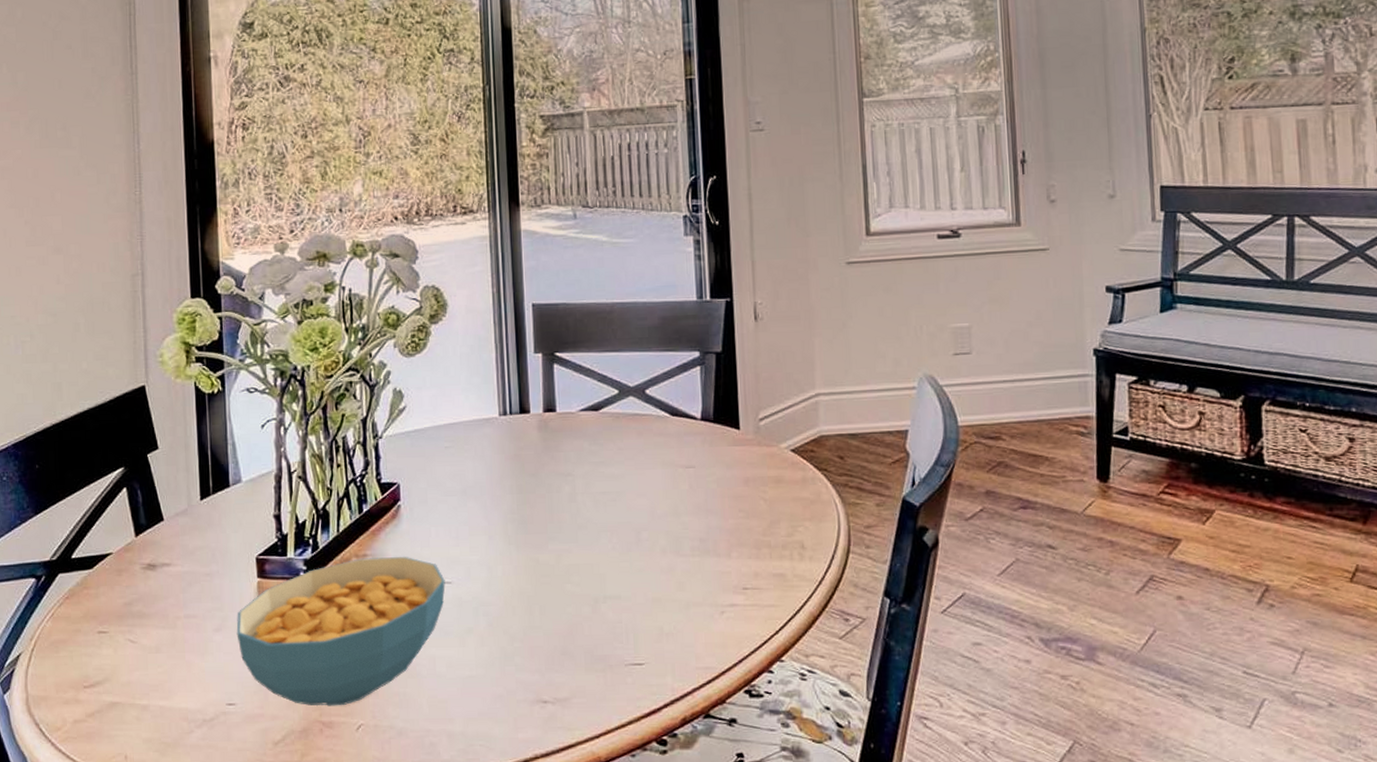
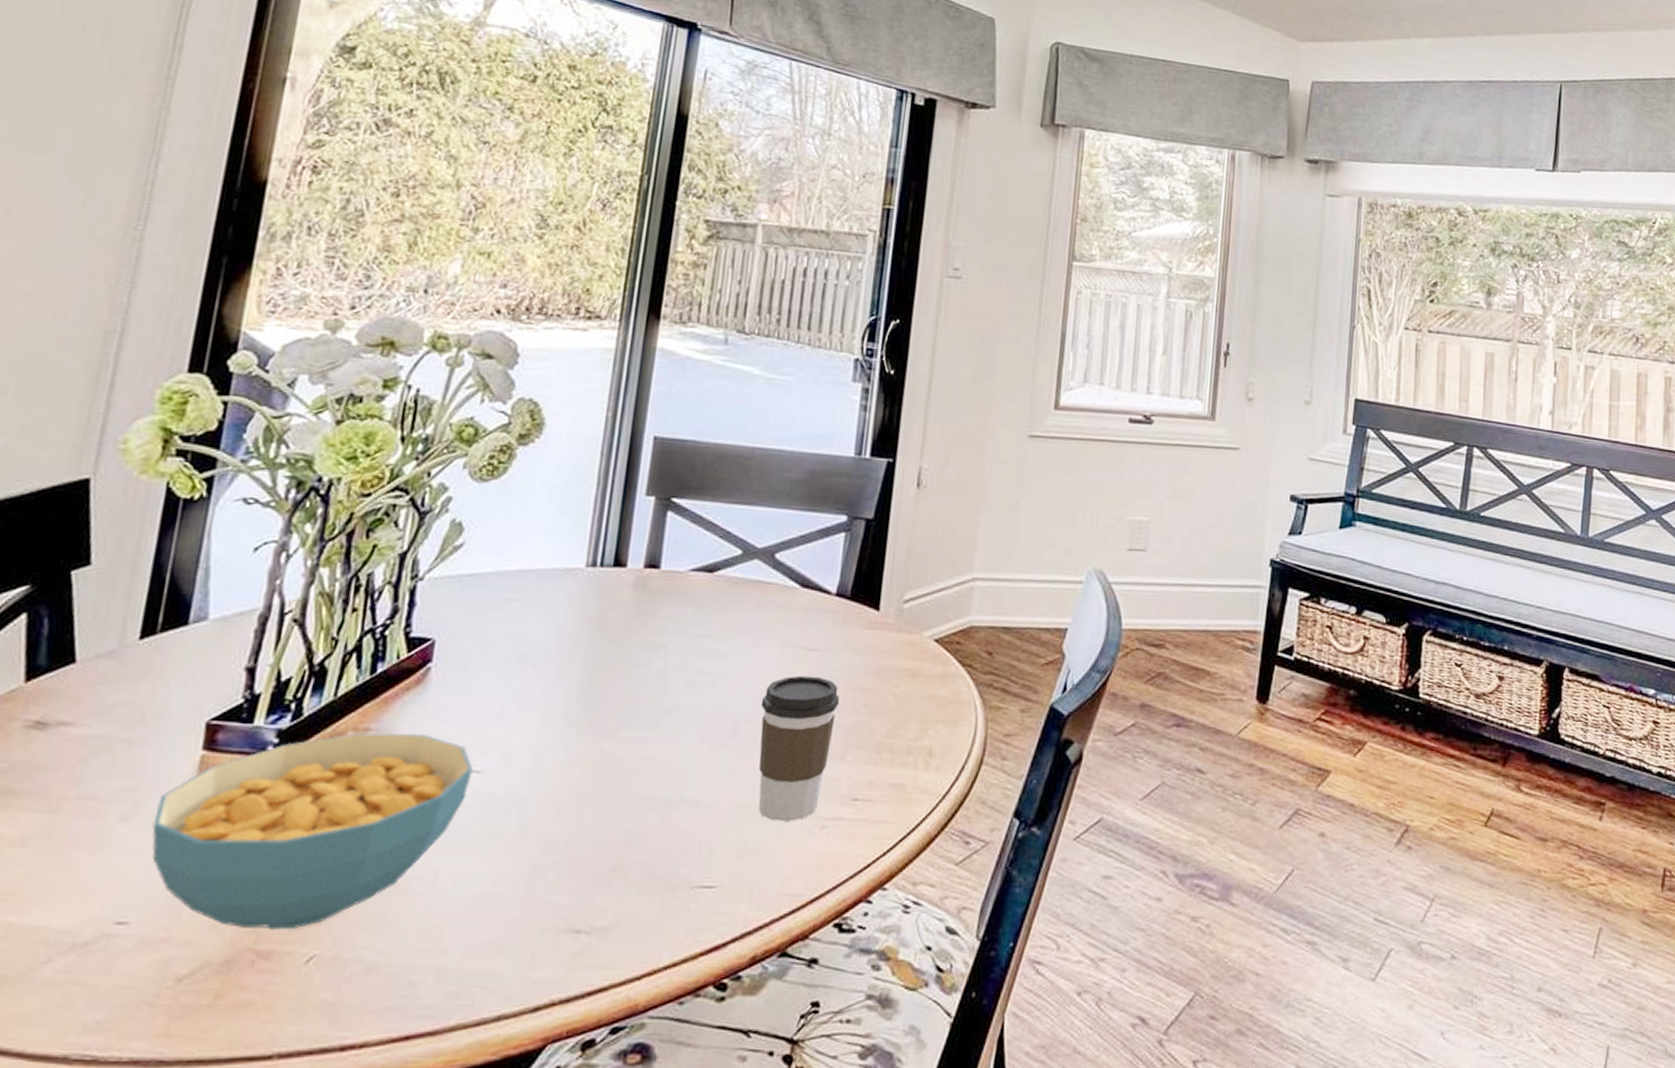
coffee cup: none [655,489,719,610] -> present [758,675,840,822]

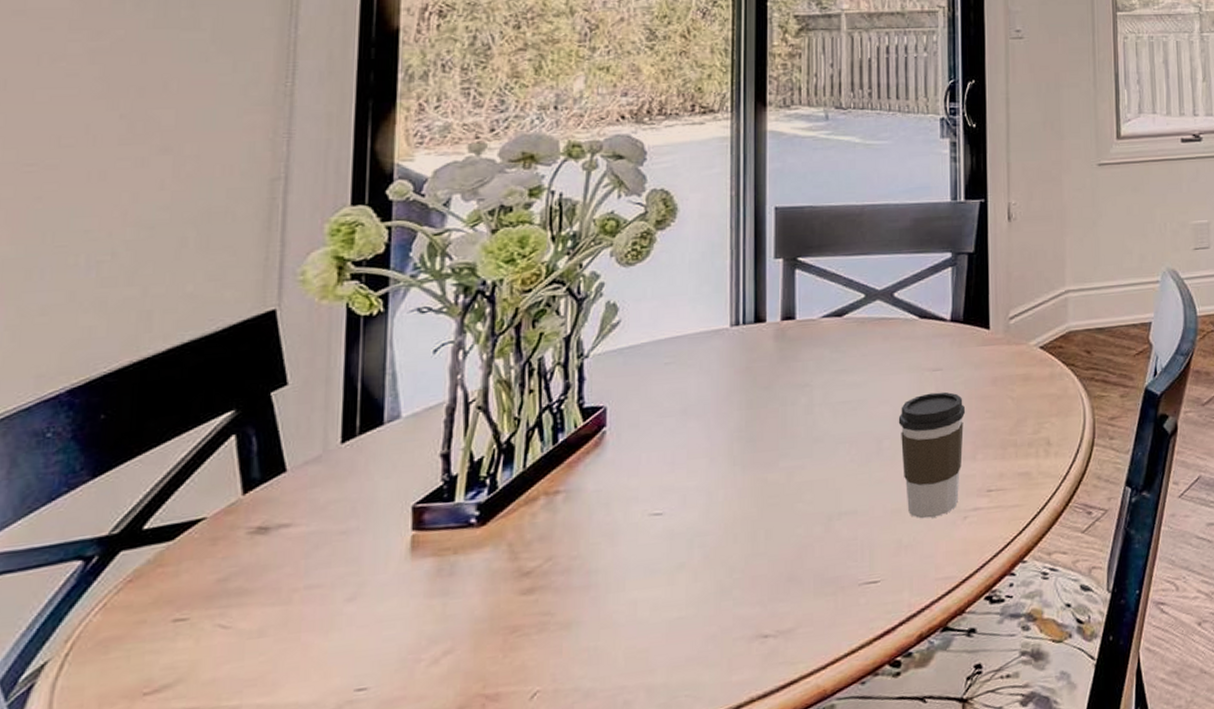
cereal bowl: present [152,733,473,930] -> none [377,489,655,678]

